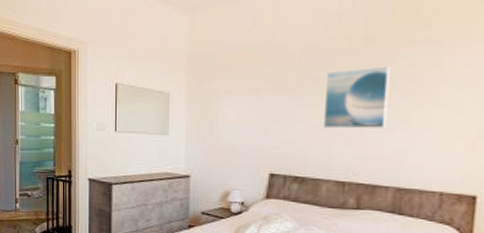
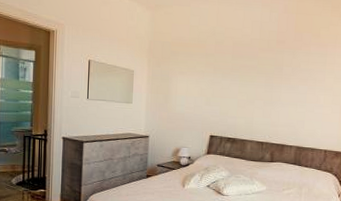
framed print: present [323,66,391,129] -> none [248,60,294,104]

